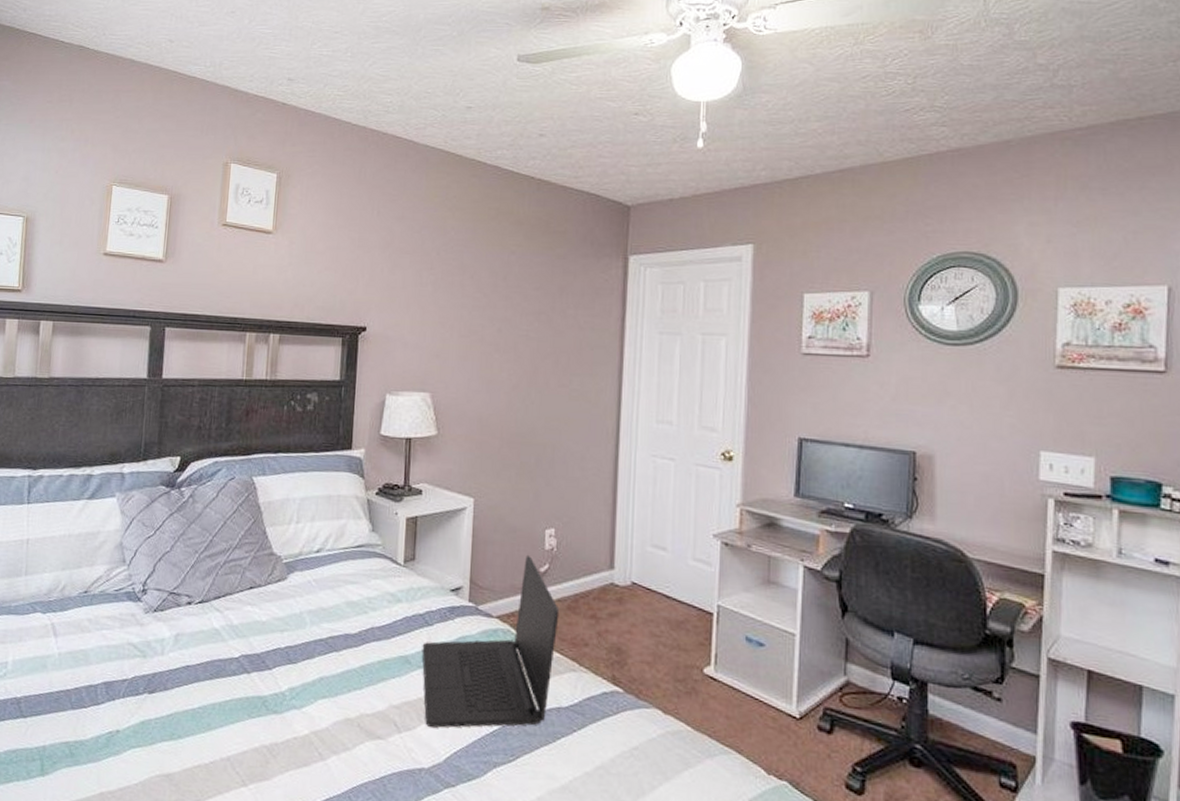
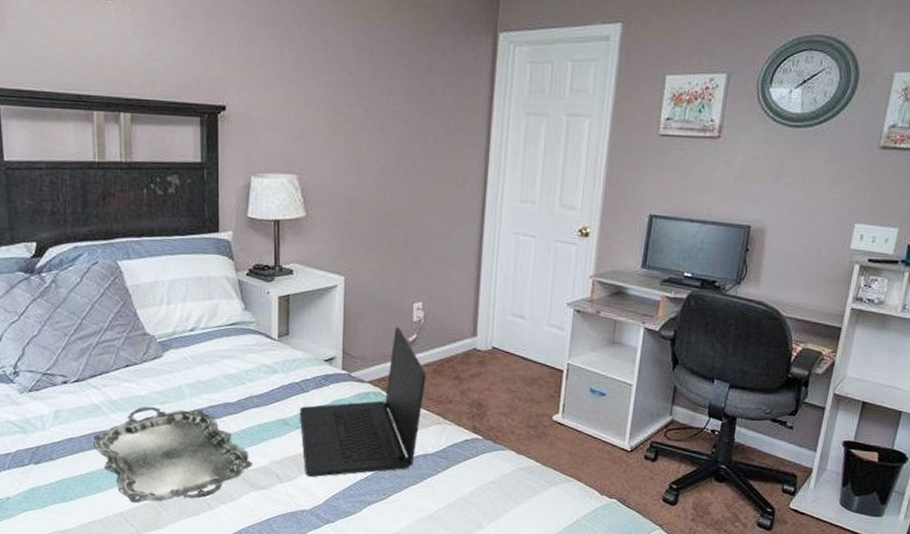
serving tray: none [209,634,371,747] -> present [93,407,253,503]

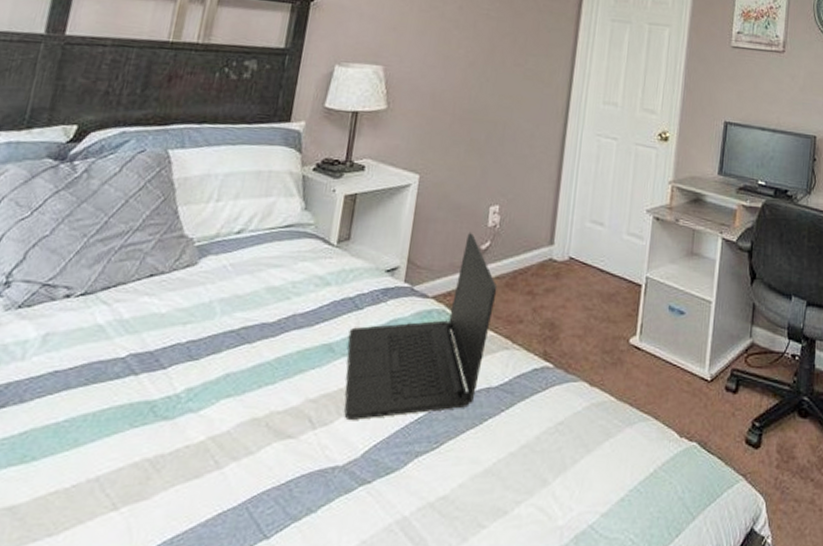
serving tray: present [93,407,253,503] -> none [83,328,283,463]

